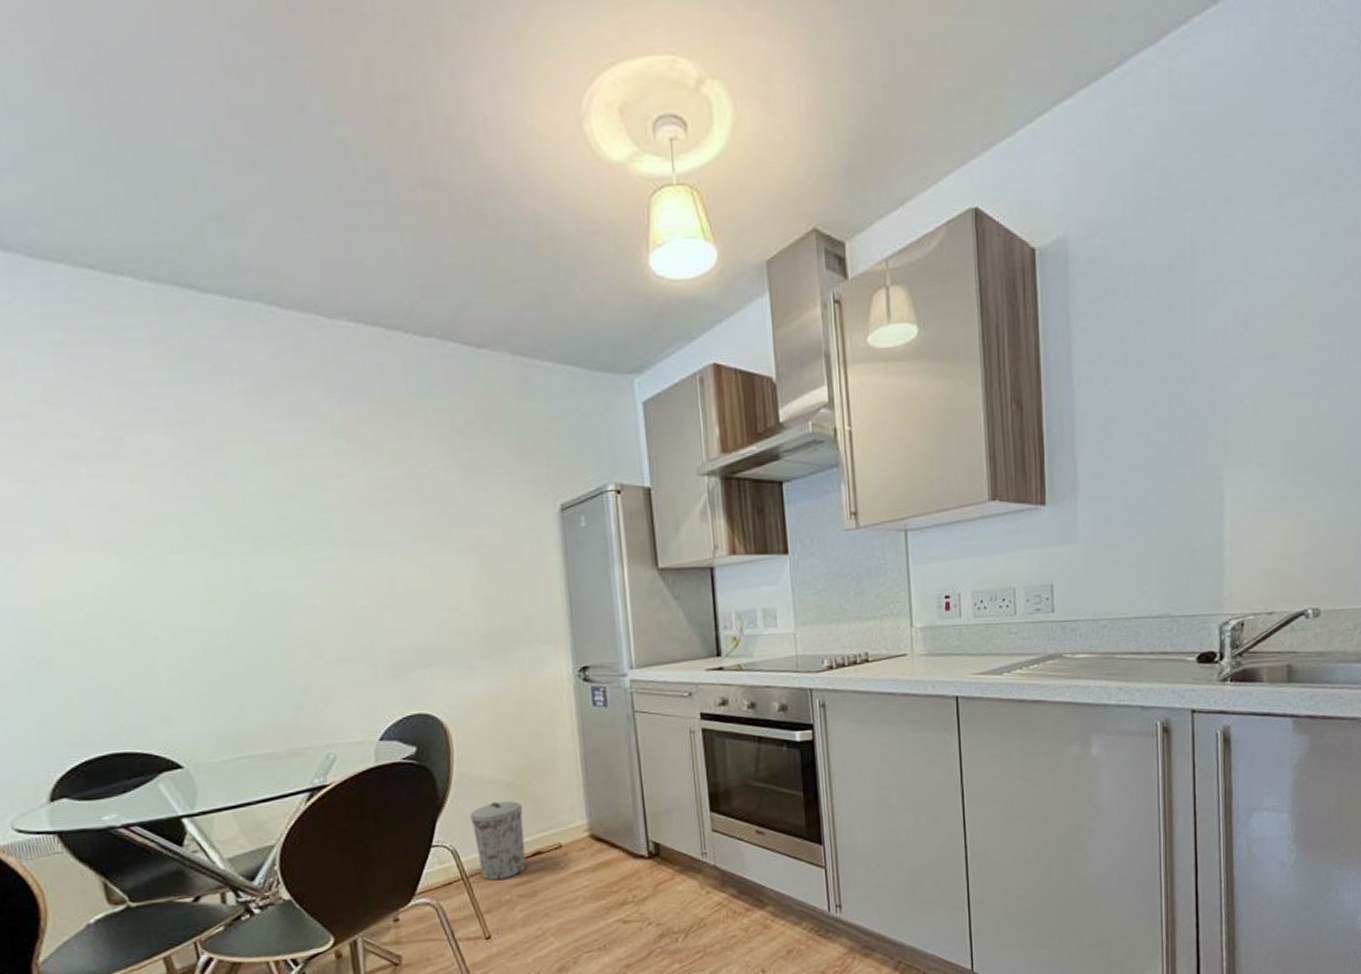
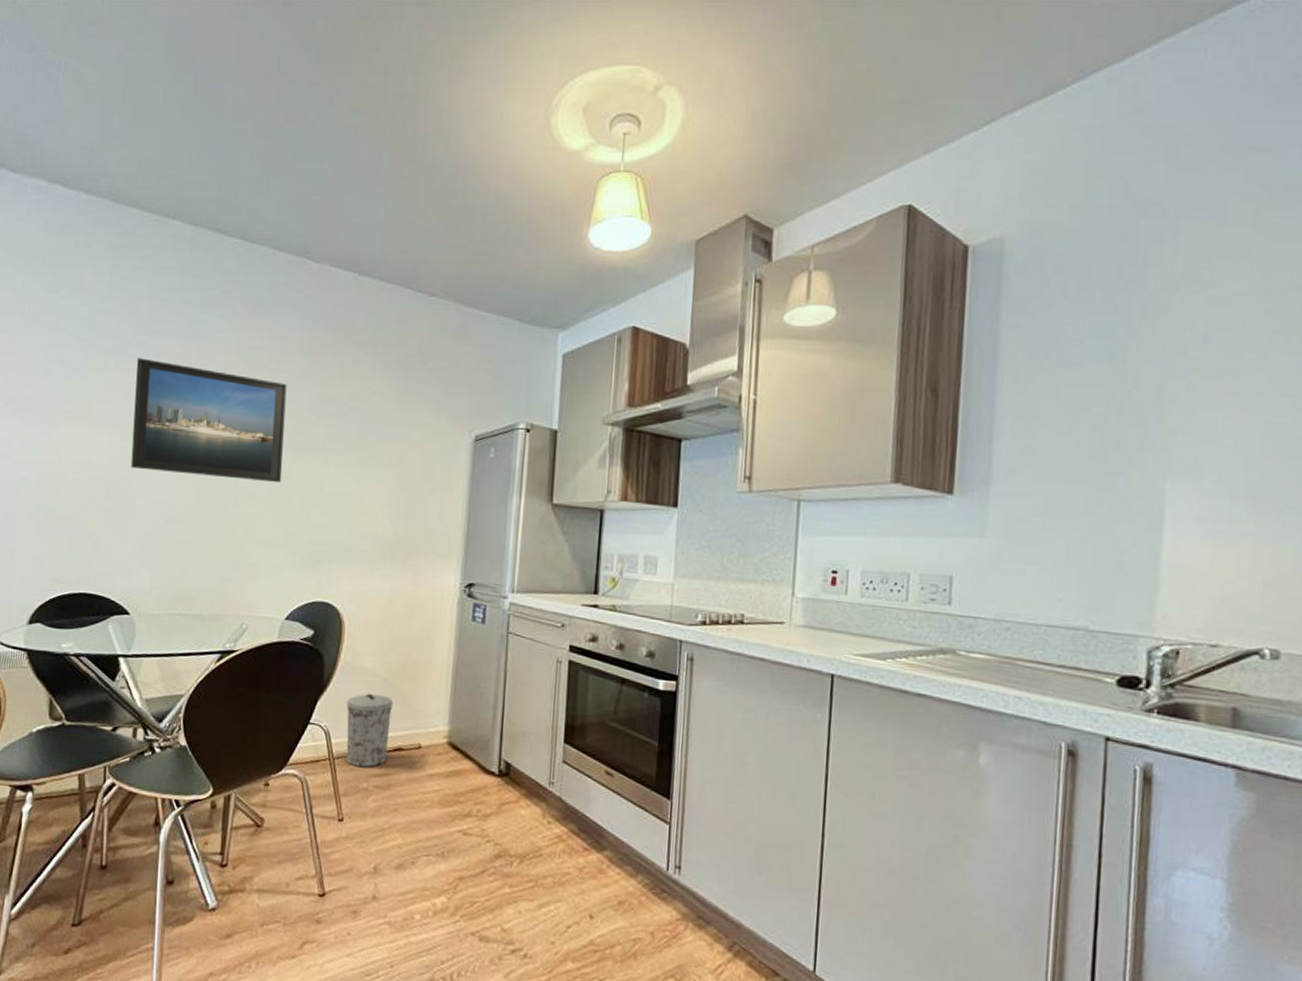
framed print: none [115,458,341,596] -> present [130,357,287,483]

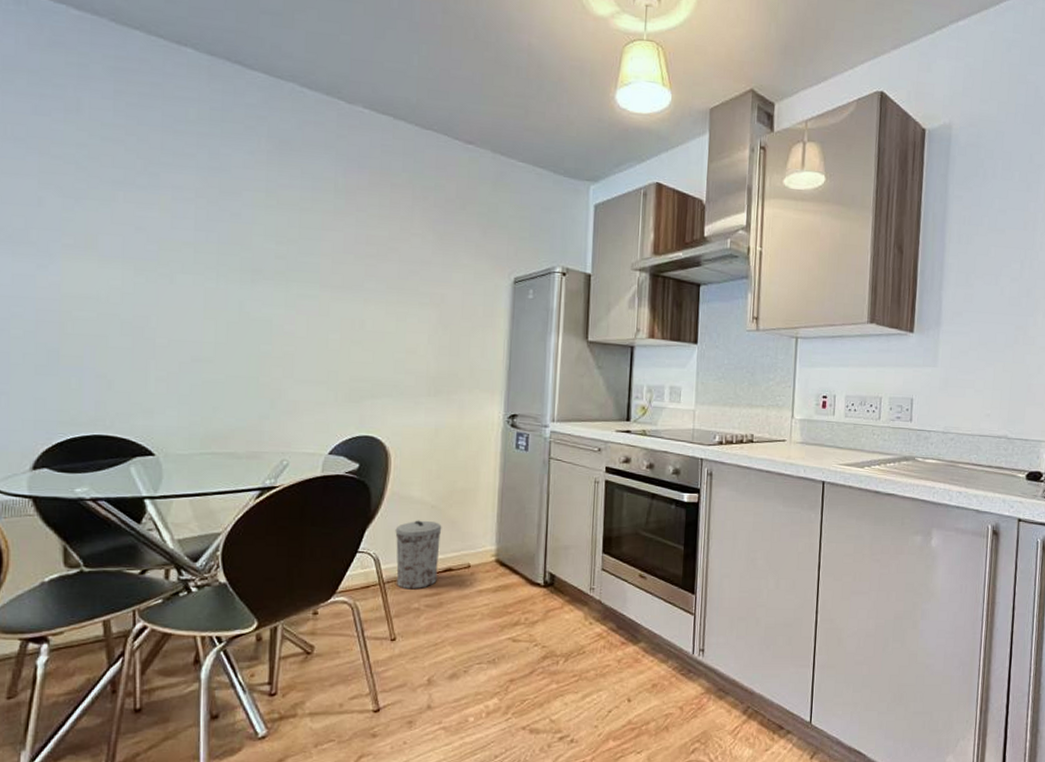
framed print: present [130,357,287,483] -> none [148,190,322,322]

